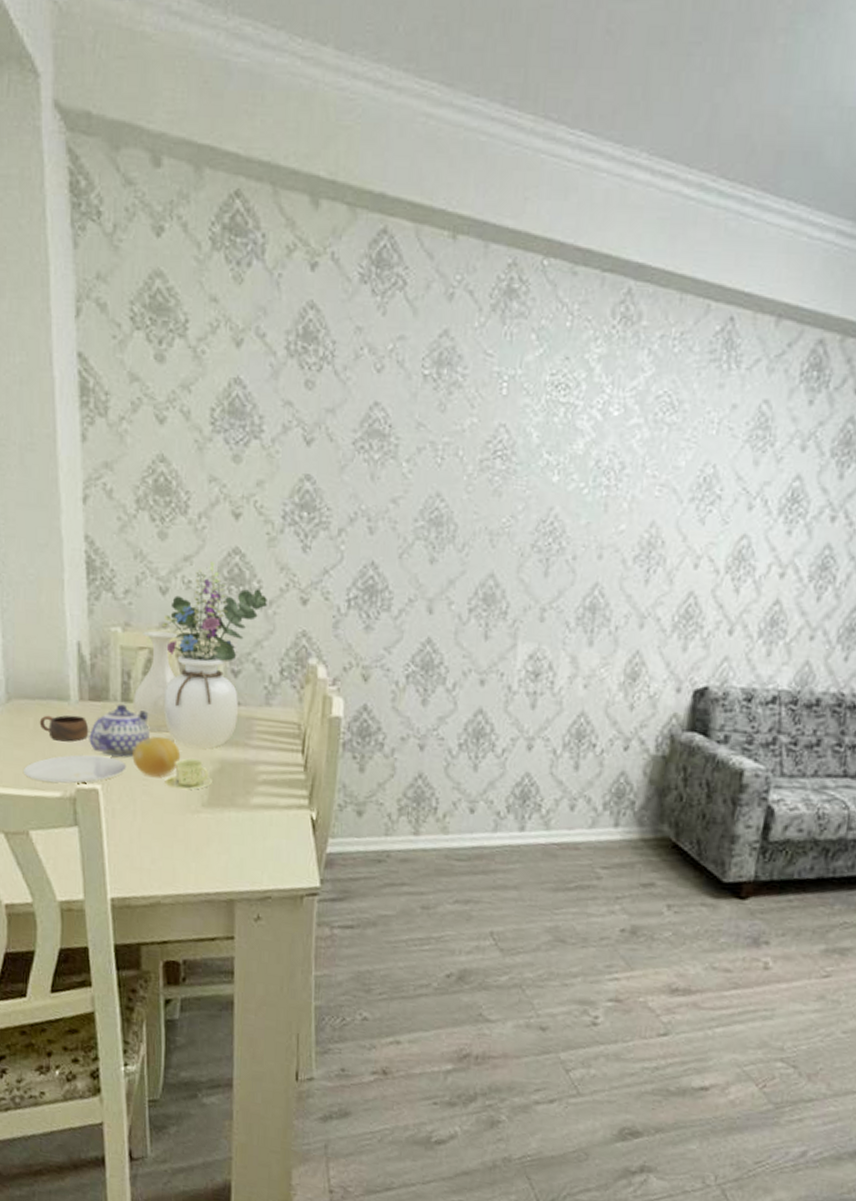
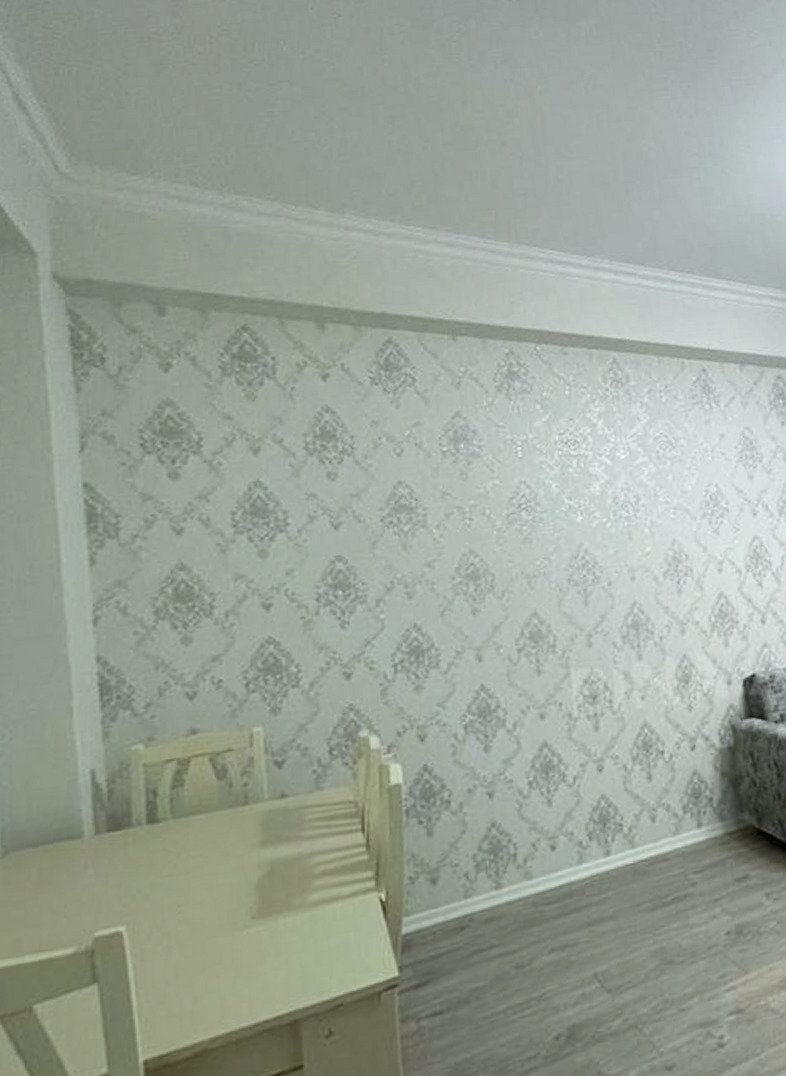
plate: present [24,754,127,784] -> none [25,890,157,942]
cup: present [39,715,89,742] -> none [44,851,108,888]
teapot: present [89,704,150,757] -> none [108,826,183,890]
vase: present [132,630,178,733] -> none [160,736,211,850]
fruit: present [132,735,181,777] -> none [163,852,222,901]
bouquet: present [161,561,267,749] -> none [190,656,308,857]
cup and saucer: present [165,758,213,790] -> none [204,867,263,908]

